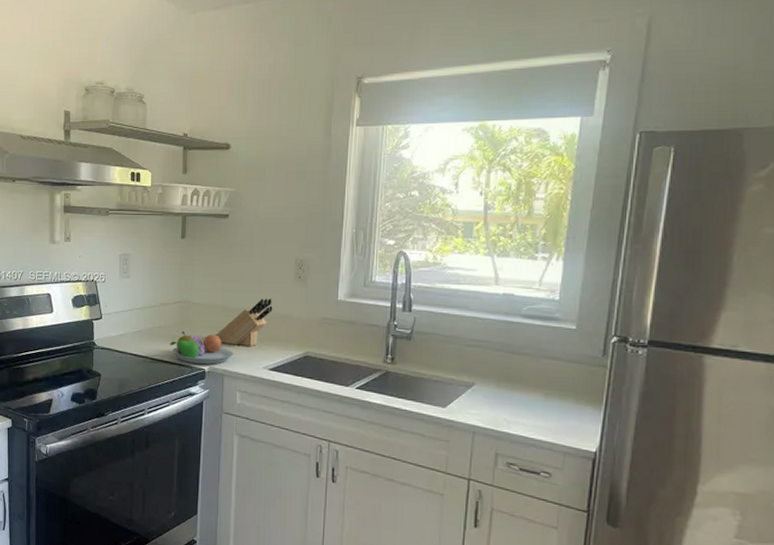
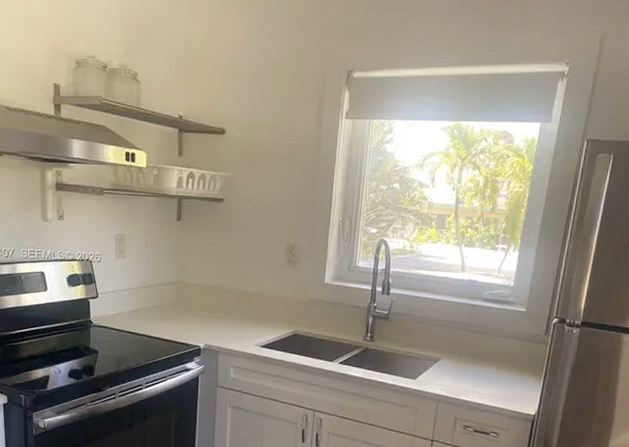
fruit bowl: present [170,330,234,364] -> none [166,310,228,342]
knife block: present [216,298,273,347] -> none [211,280,265,326]

